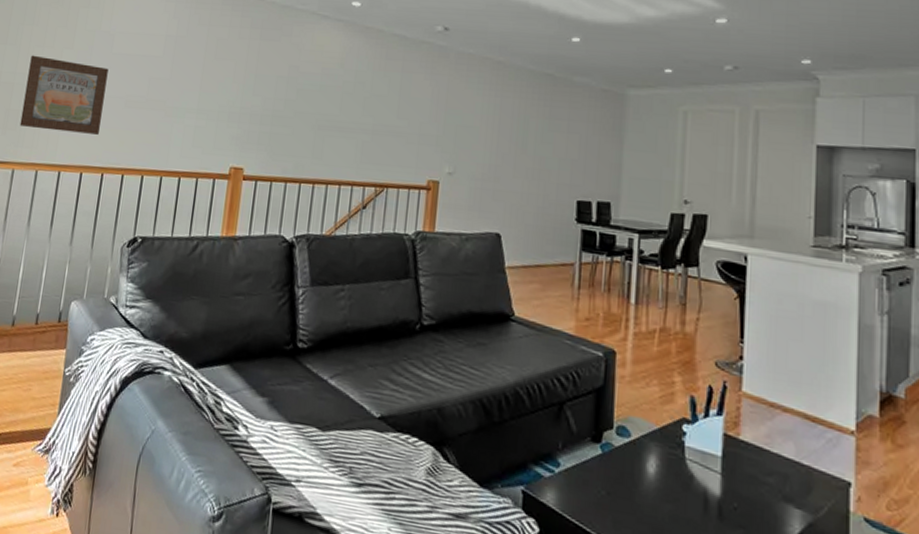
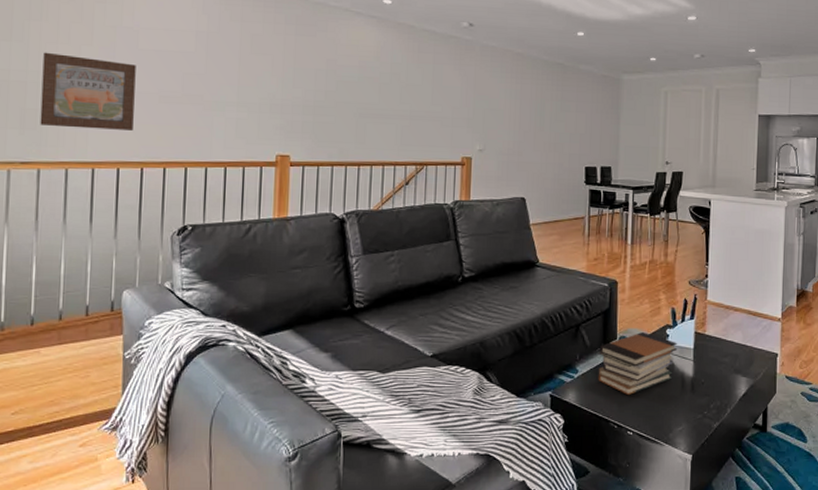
book stack: none [586,423,699,509] -> present [598,331,678,395]

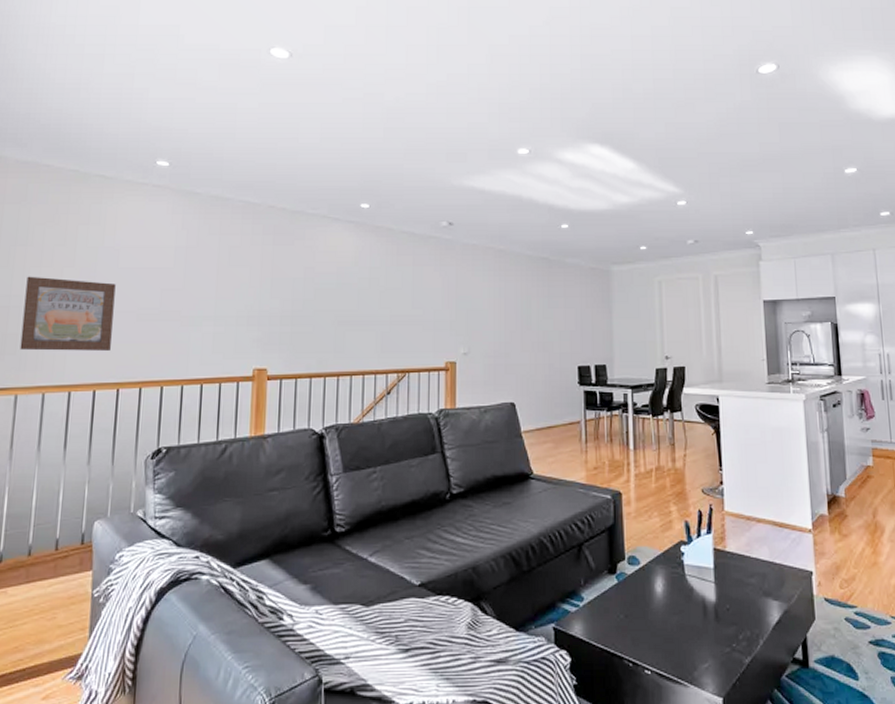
book stack: present [598,331,678,395] -> none [606,549,696,625]

